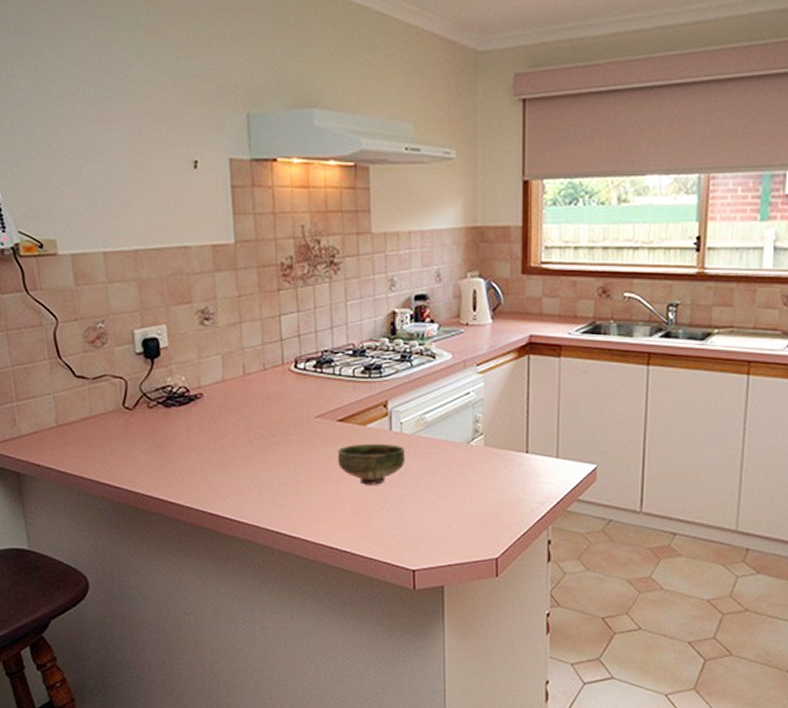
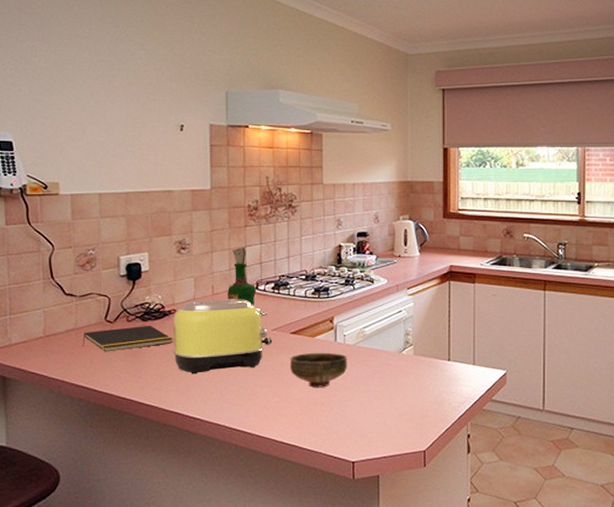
notepad: none [100,412,202,444] -> present [82,325,173,352]
toaster: none [200,380,317,470] -> present [173,299,273,375]
grog bottle: none [261,317,296,387] -> present [227,248,257,305]

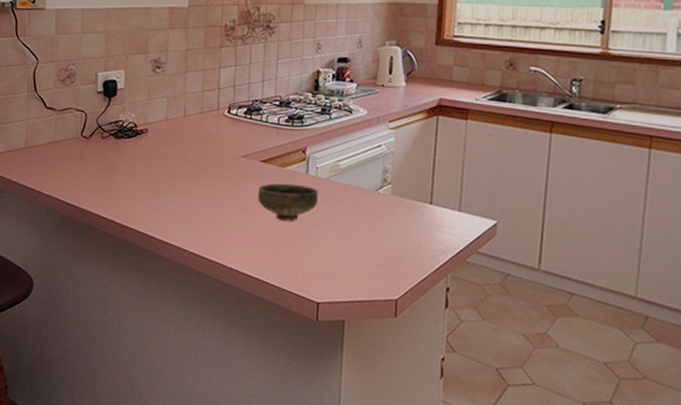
notepad: present [82,325,173,352] -> none [59,143,144,167]
toaster: present [173,299,273,375] -> none [143,121,242,197]
grog bottle: present [227,248,257,305] -> none [199,69,229,129]

